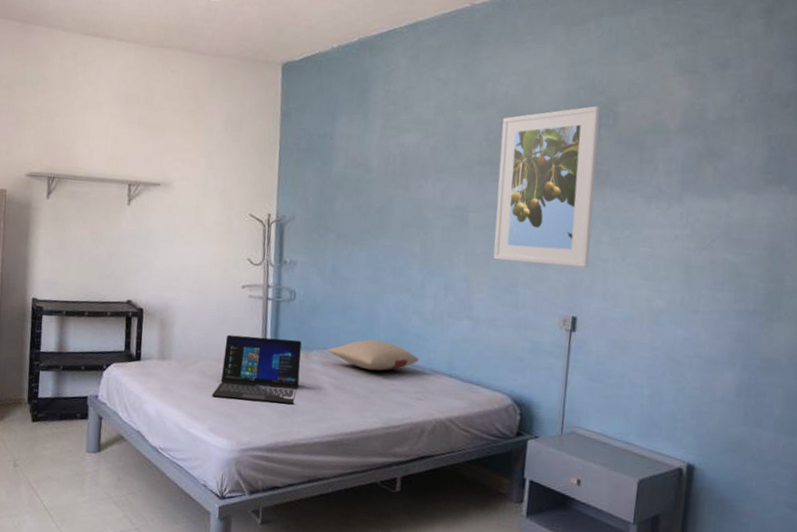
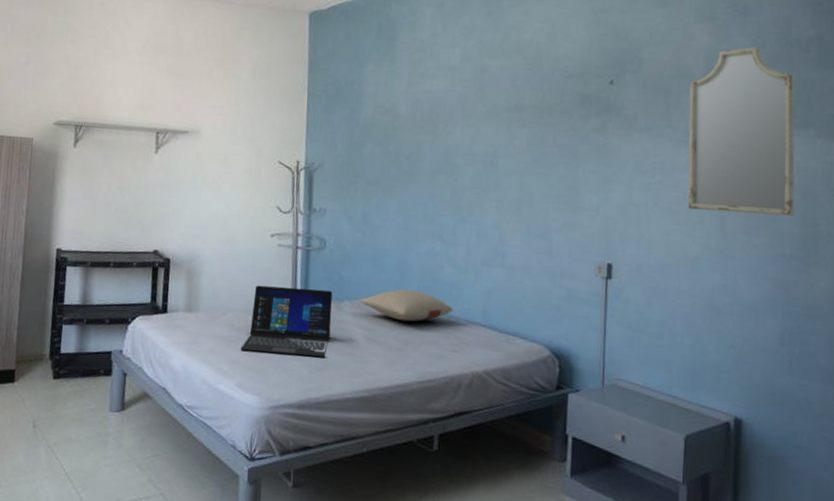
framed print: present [493,106,601,268] -> none [525,52,625,213]
home mirror: none [655,100,772,273] -> present [687,46,795,217]

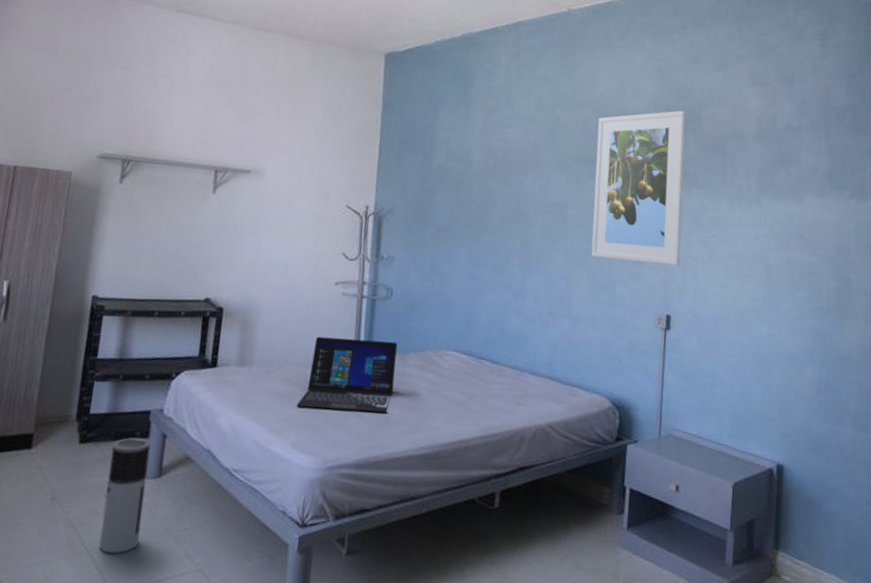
air purifier: none [75,375,114,477] -> present [99,437,151,554]
pillow: present [360,289,453,322] -> none [425,340,519,375]
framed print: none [525,52,625,213] -> present [591,110,686,266]
home mirror: present [687,46,795,217] -> none [739,111,832,272]

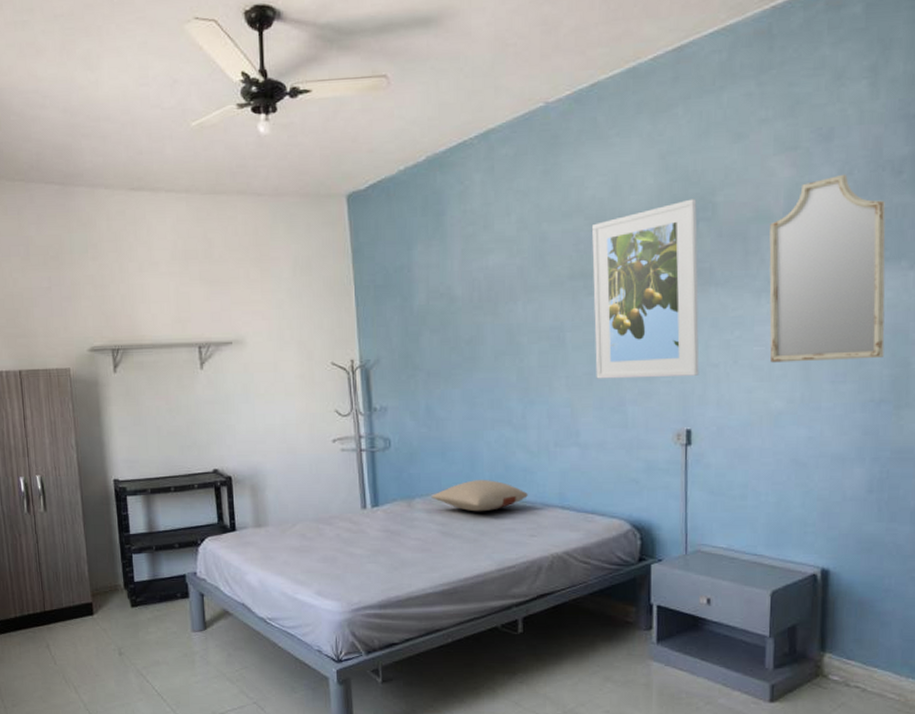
air purifier: present [99,437,151,554] -> none [159,599,198,695]
laptop: present [296,336,398,413] -> none [315,490,405,559]
pillow: none [425,340,519,375] -> present [431,480,528,512]
home mirror: none [739,111,832,272] -> present [769,174,886,363]

